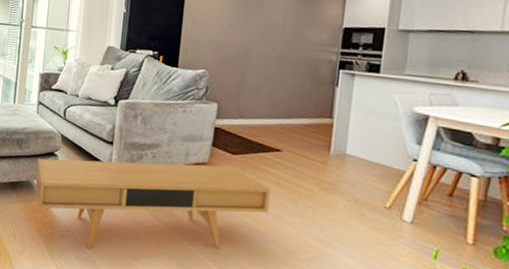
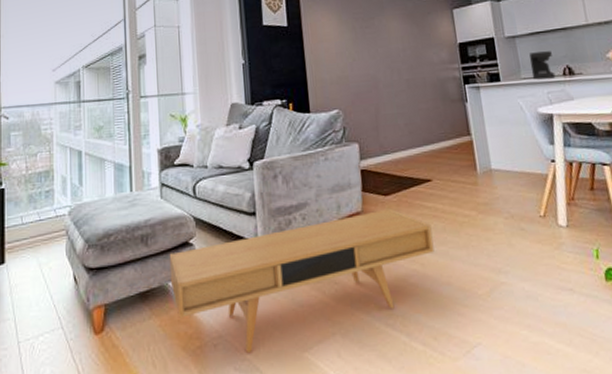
coffee maker: none [417,50,448,81] -> present [529,51,556,80]

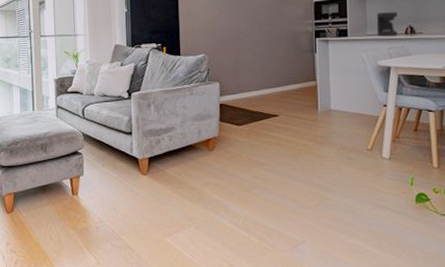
tv console: present [169,208,435,354] -> none [63,136,275,235]

